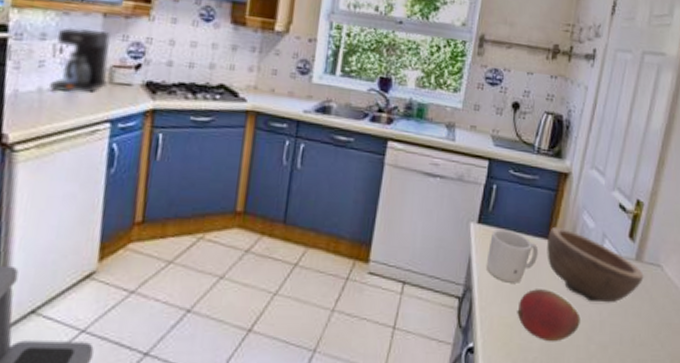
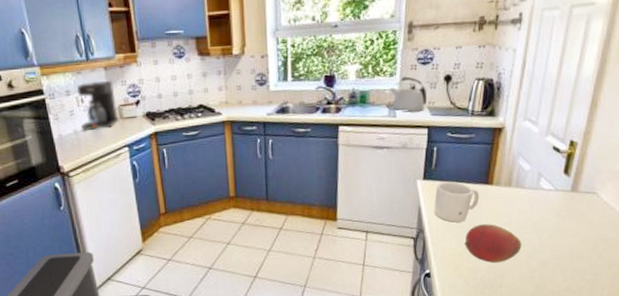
kettle: none [451,95,492,140] -> present [389,76,428,113]
wooden bowl: present [547,226,644,303] -> none [487,173,580,229]

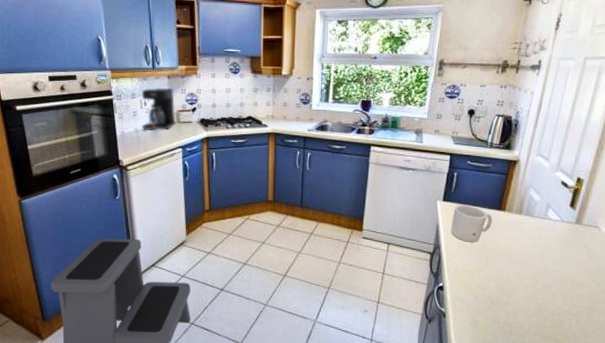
kettle: present [389,76,428,113] -> none [418,107,452,141]
fruit: present [464,224,522,263] -> none [476,246,528,283]

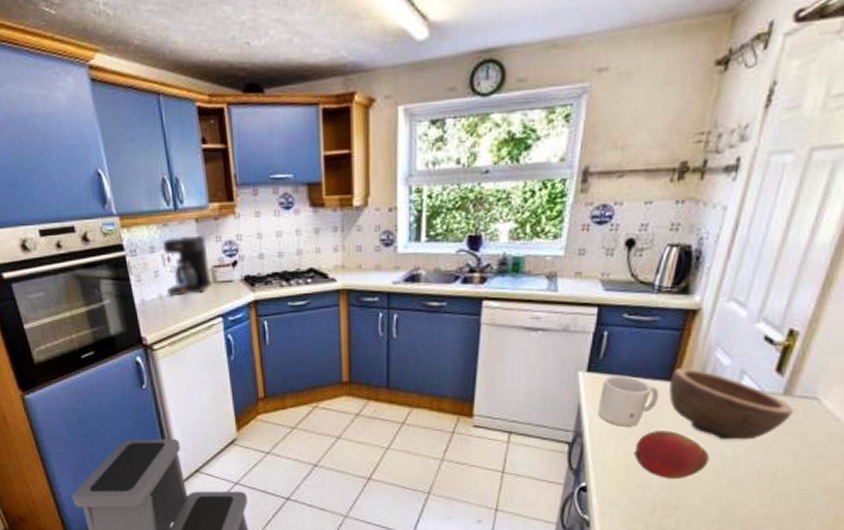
fruit: none [476,246,528,283] -> present [634,430,710,480]
wooden bowl: none [499,201,583,255] -> present [669,367,794,440]

